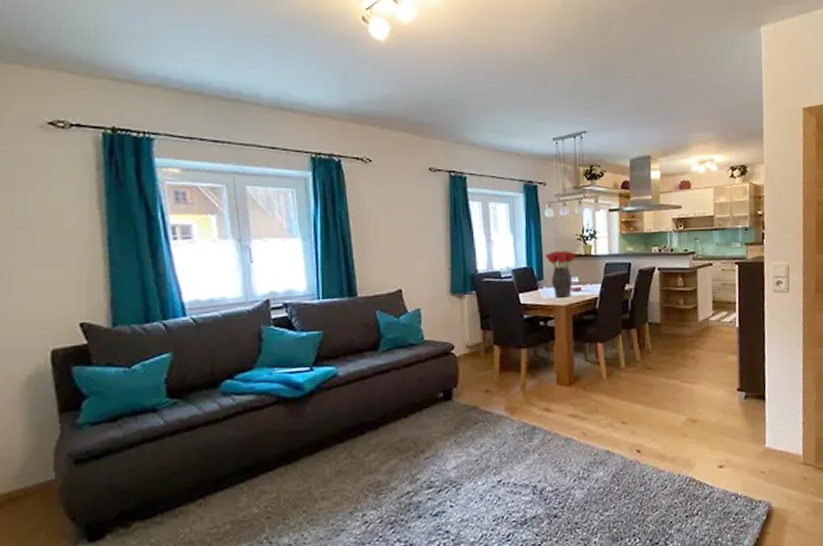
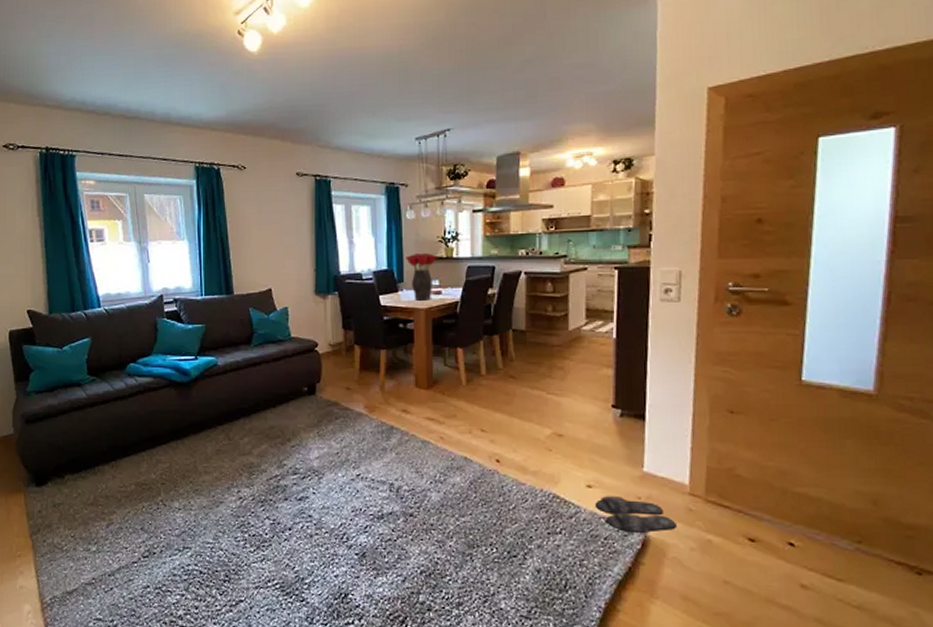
slippers: none [727,473,794,507] -> present [596,496,676,534]

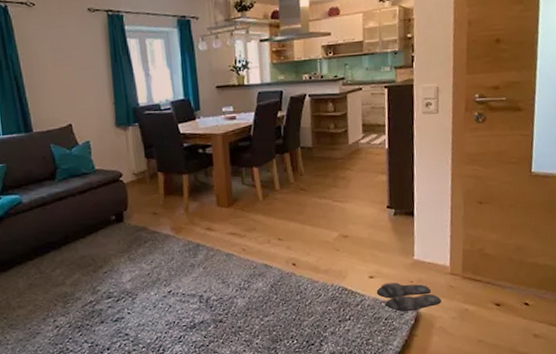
bouquet: present [406,253,437,301] -> none [201,82,230,127]

